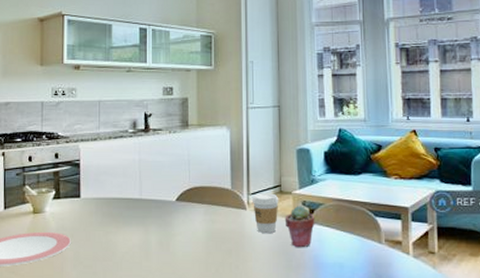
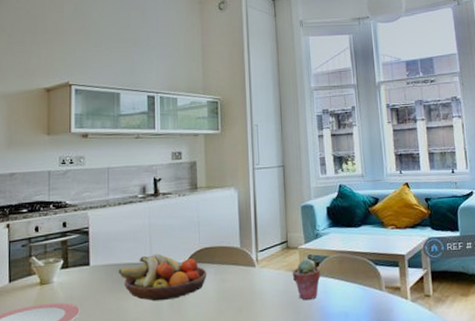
fruit bowl: none [108,190,197,238] -> present [118,253,207,302]
coffee cup: present [253,193,279,234] -> none [261,249,286,289]

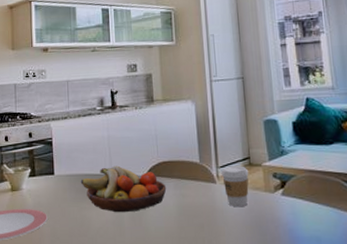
coffee cup: none [261,249,286,289] -> present [222,166,249,207]
potted succulent: present [292,260,321,301] -> none [255,178,288,222]

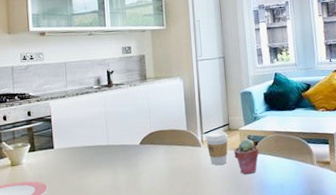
fruit bowl: present [80,165,167,213] -> none [79,137,159,178]
potted succulent: none [255,178,288,222] -> present [233,139,259,175]

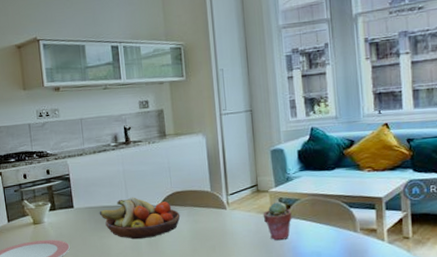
fruit bowl: none [79,137,159,178] -> present [99,197,181,240]
coffee cup: present [206,131,228,166] -> none [231,192,257,230]

